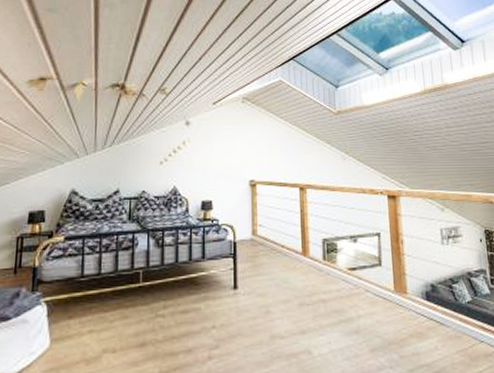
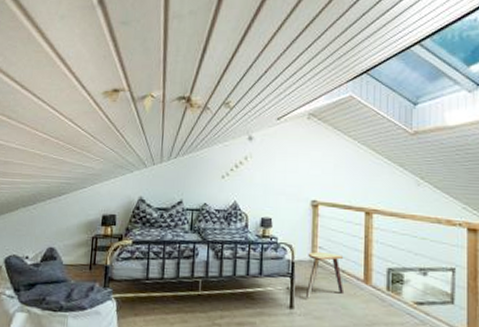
stool: none [248,230,284,277] -> present [305,252,343,299]

